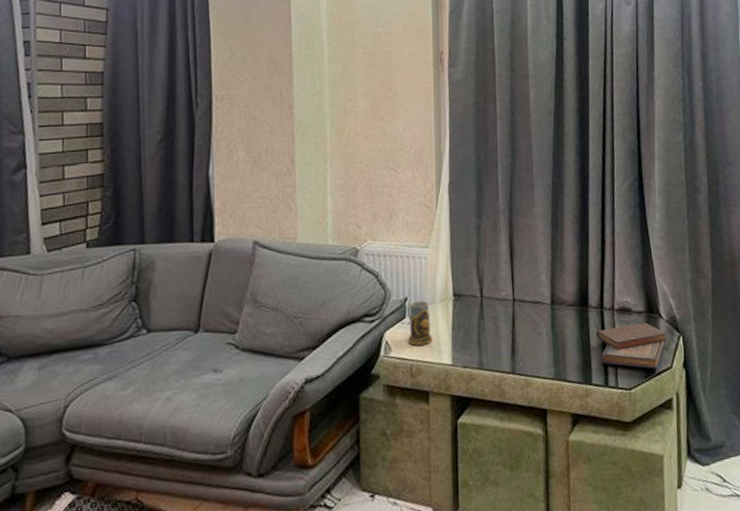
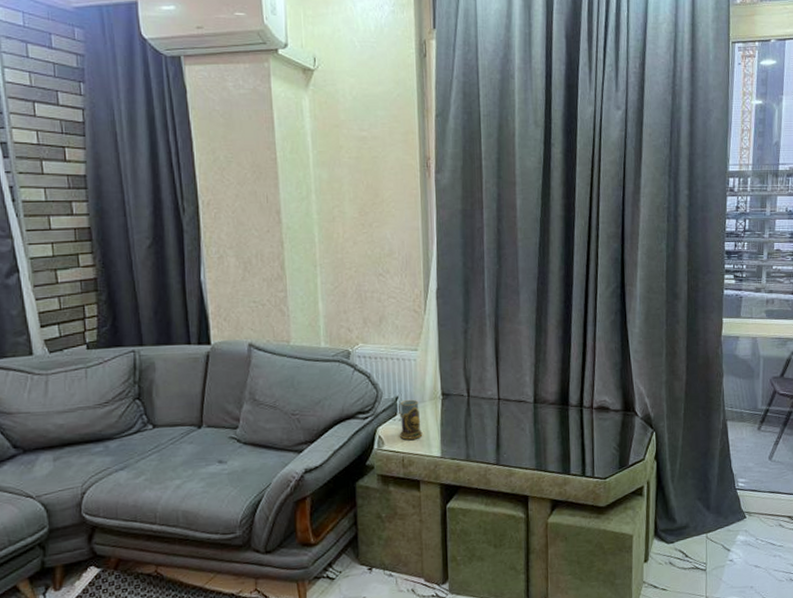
diary: present [596,322,668,369] -> none [575,419,642,461]

